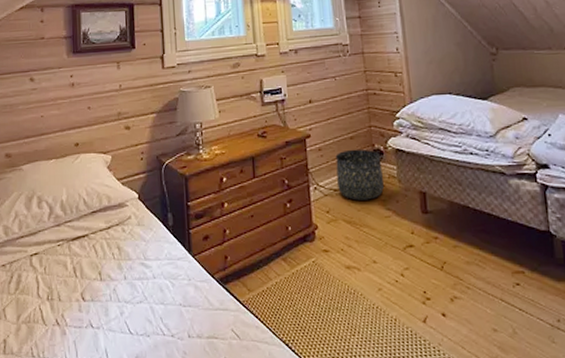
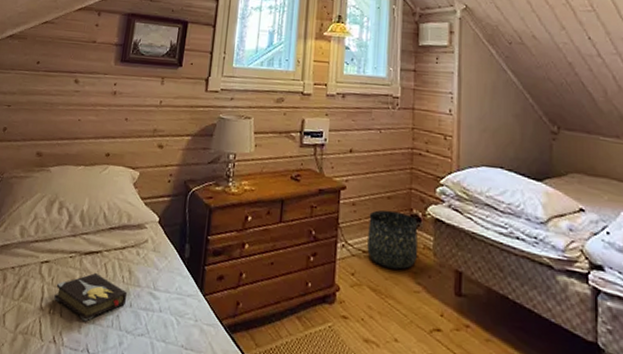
hardback book: none [49,255,121,301] -> present [54,272,128,322]

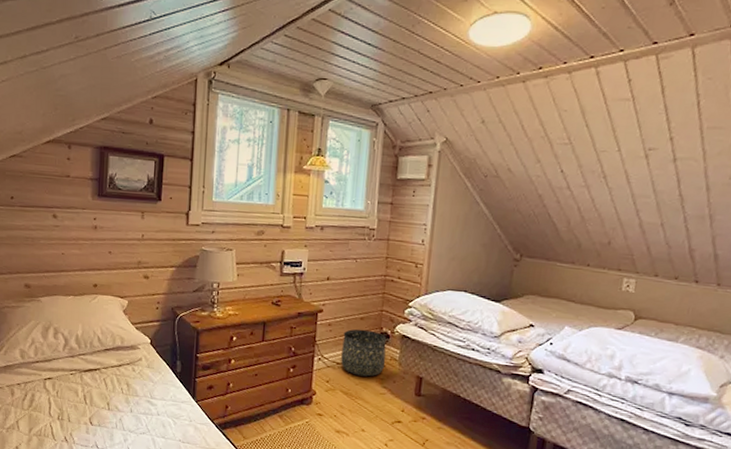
hardback book: present [54,272,128,322] -> none [61,386,128,425]

